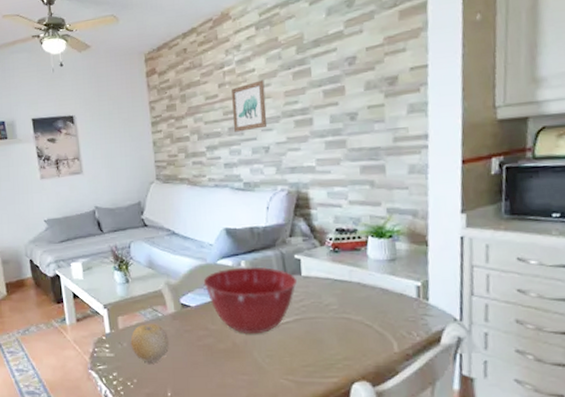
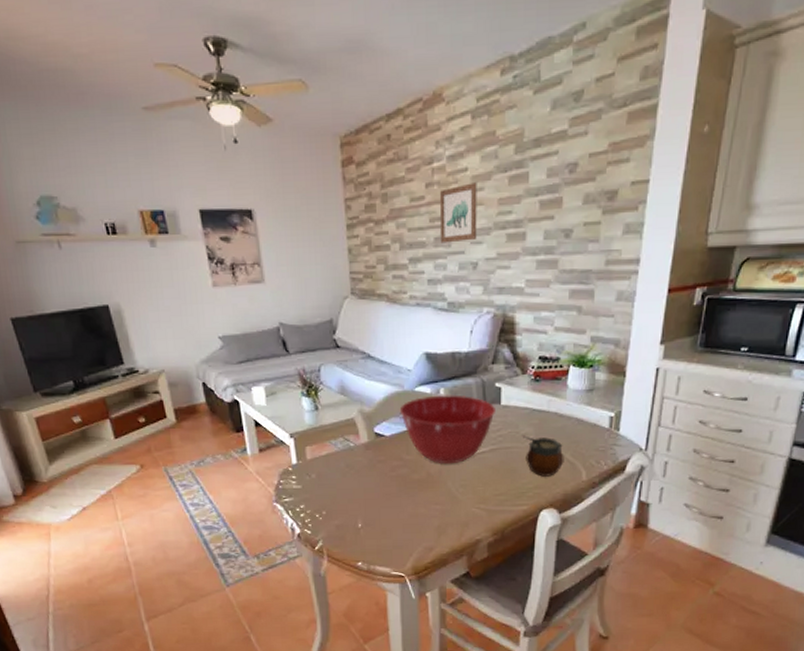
fruit: present [130,323,169,362] -> none [319,454,360,494]
gourd: none [327,305,373,348] -> present [523,435,564,477]

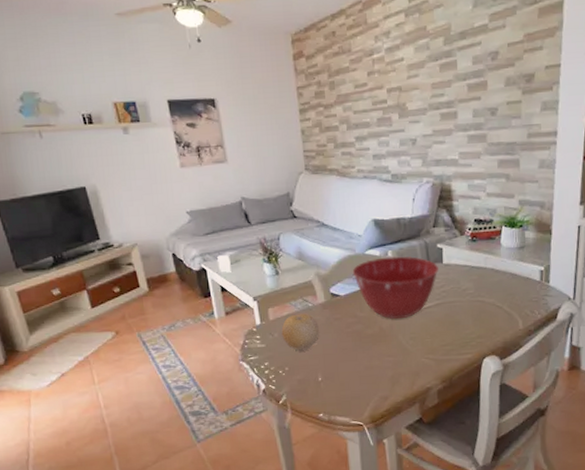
fruit: none [319,454,360,494] -> present [281,313,319,351]
wall art: present [440,183,477,243] -> none [381,70,415,123]
gourd: present [523,435,564,477] -> none [464,290,502,327]

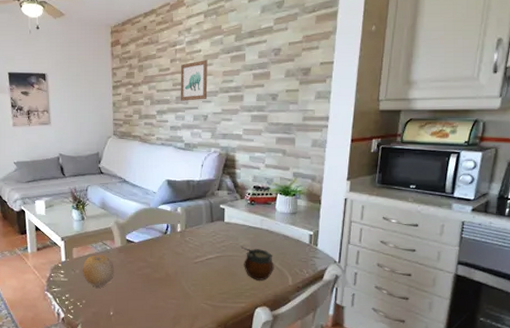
mixing bowl: present [352,256,438,320] -> none [146,212,220,267]
wall art: none [381,70,415,123] -> present [181,60,208,101]
gourd: none [464,290,502,327] -> present [242,247,274,281]

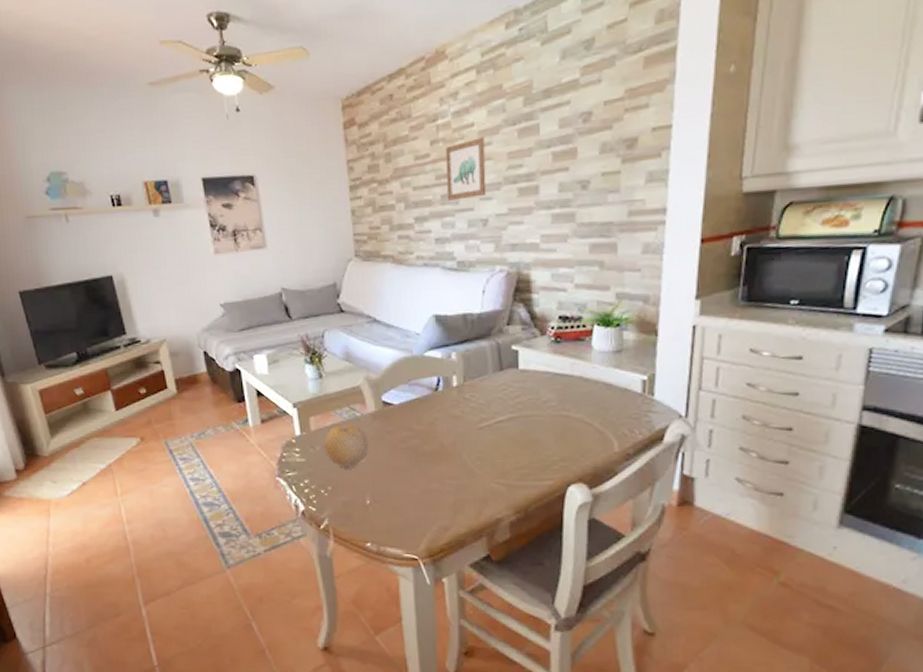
gourd: present [242,247,274,281] -> none [545,402,593,448]

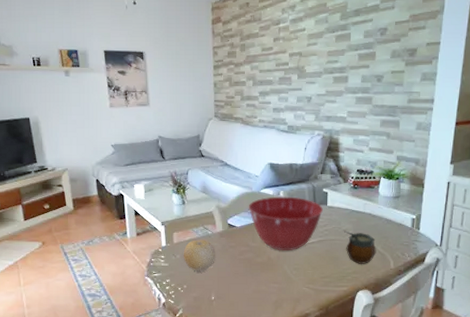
mixing bowl: none [408,359,513,435] -> present [248,196,323,251]
wall art: present [446,137,487,201] -> none [284,39,312,82]
gourd: none [545,402,593,448] -> present [344,231,376,264]

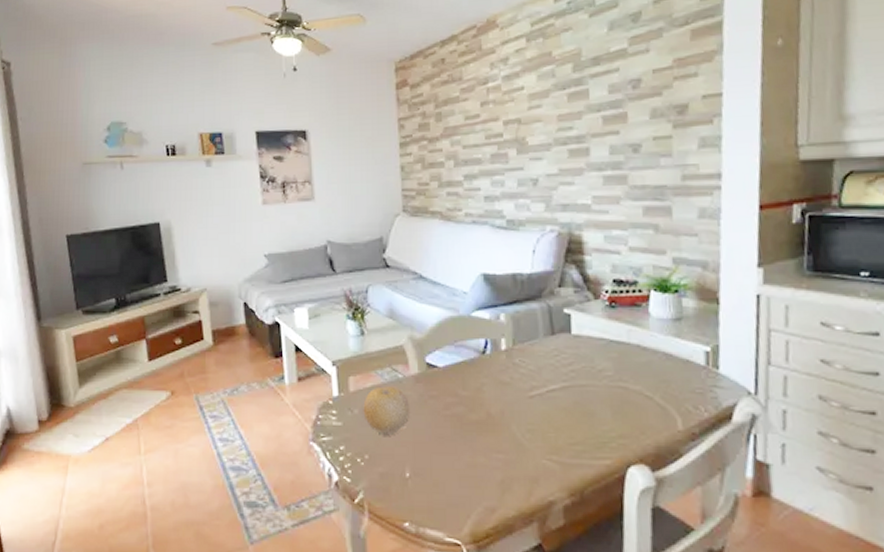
mixing bowl: present [248,196,323,251] -> none [454,321,565,404]
gourd: present [344,231,376,264] -> none [600,371,653,423]

